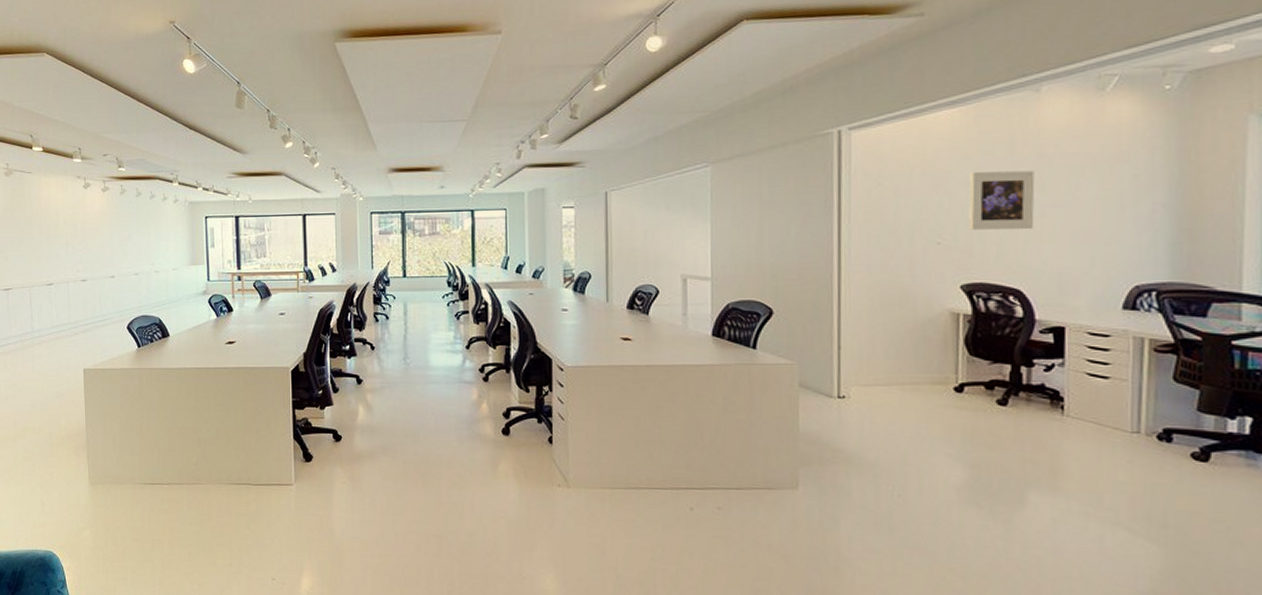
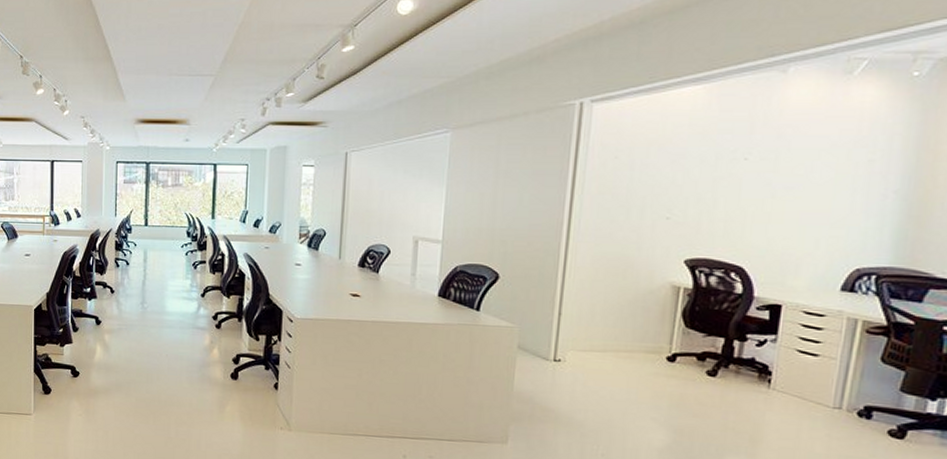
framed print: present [968,170,1035,230] -> none [700,150,771,210]

